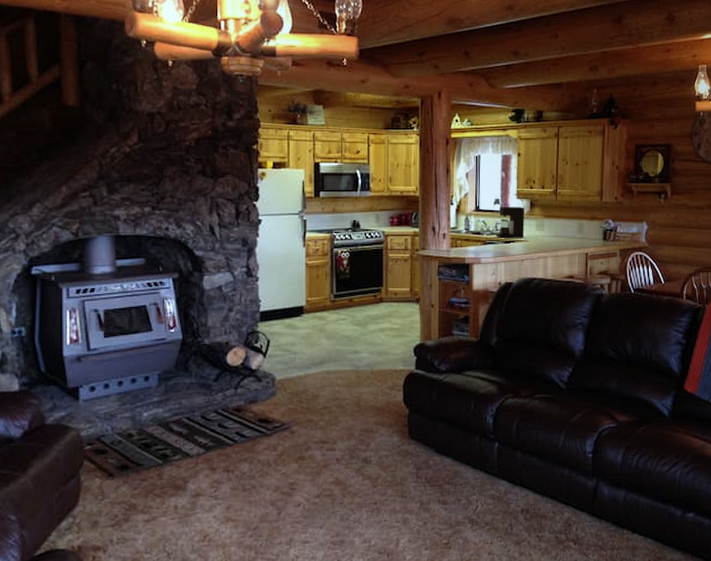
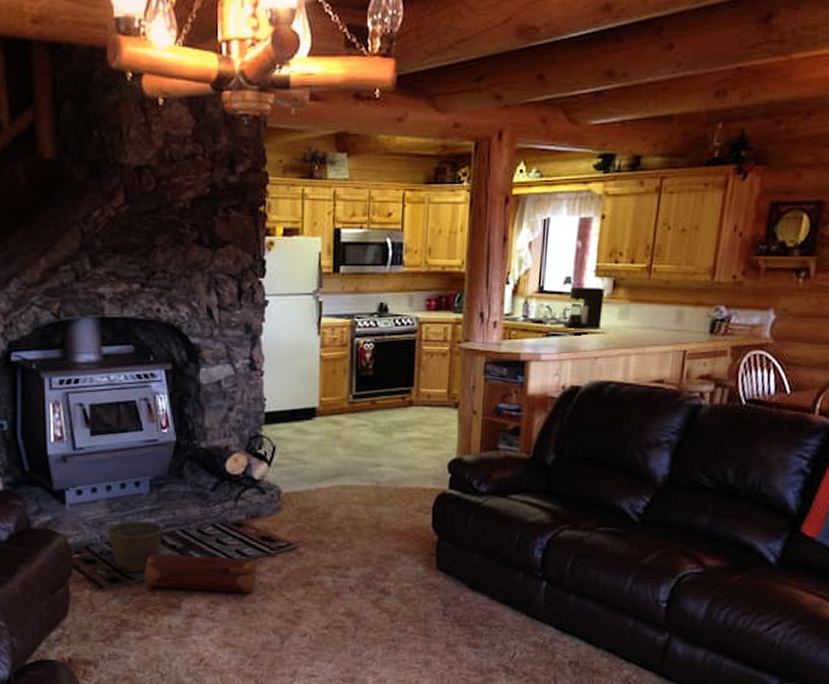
basket: none [119,411,170,460] -> present [108,520,163,573]
decorative log: none [153,439,254,473] -> present [145,554,256,594]

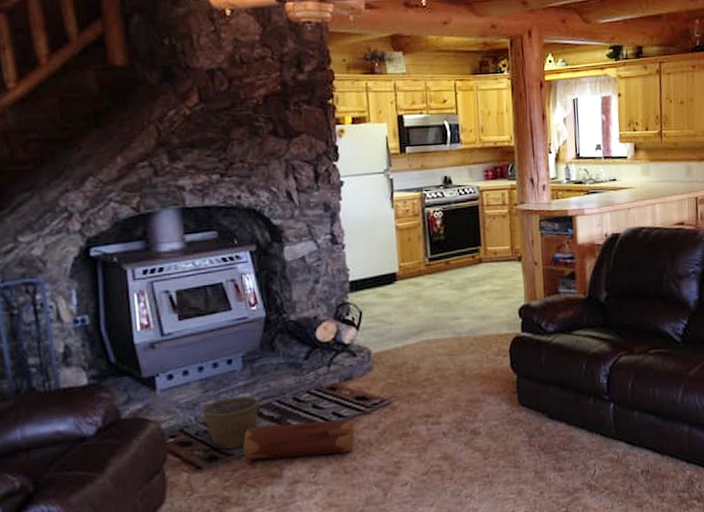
coffee maker: present [562,286,605,330] -> none [598,151,630,186]

